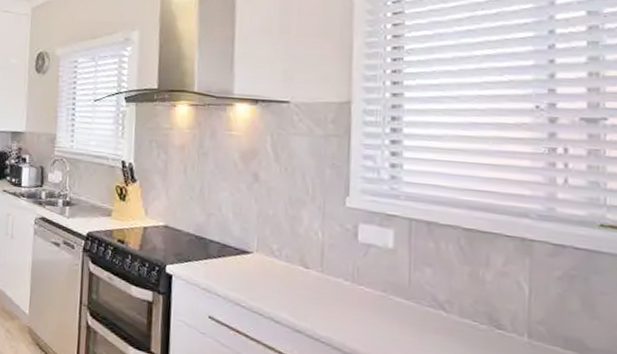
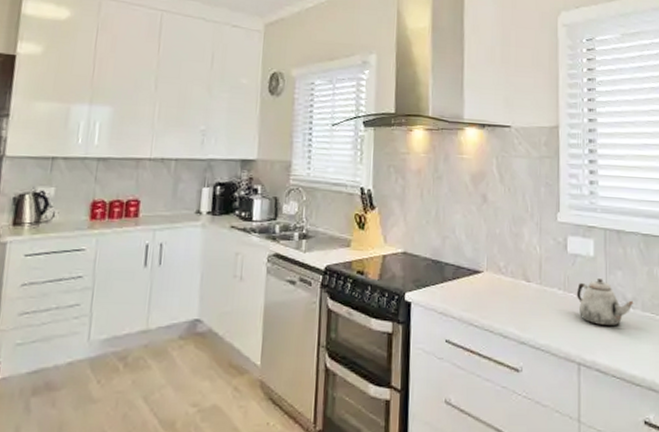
teapot: none [367,274,448,329] -> present [576,279,634,327]

